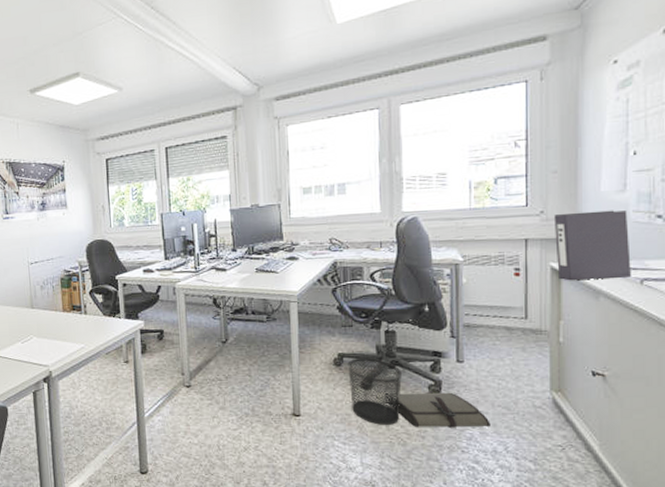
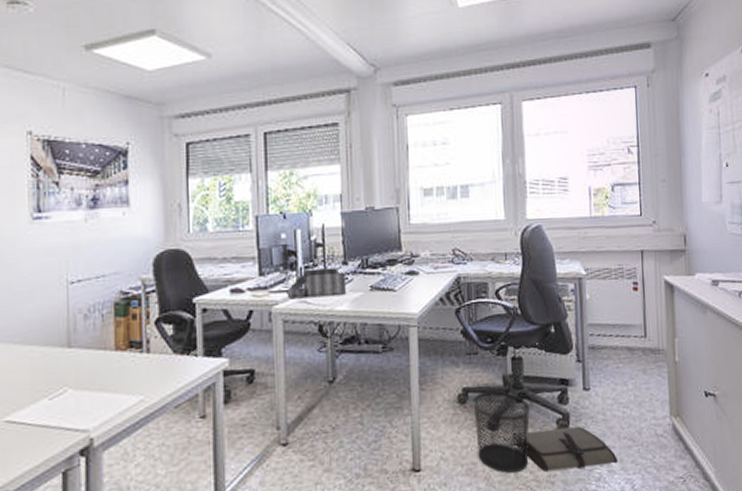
desk organizer: none [187,253,236,278] -> present [287,267,347,299]
binder: present [553,210,631,281] -> none [664,221,731,295]

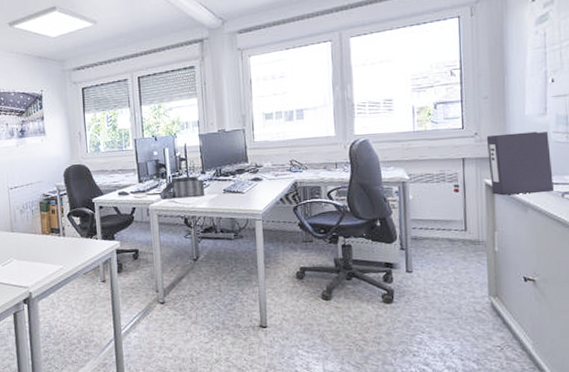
waste bin: present [473,391,531,473] -> none [309,271,359,333]
tool roll: present [513,426,618,472] -> none [344,300,438,334]
binder: none [664,221,731,295] -> present [486,131,554,196]

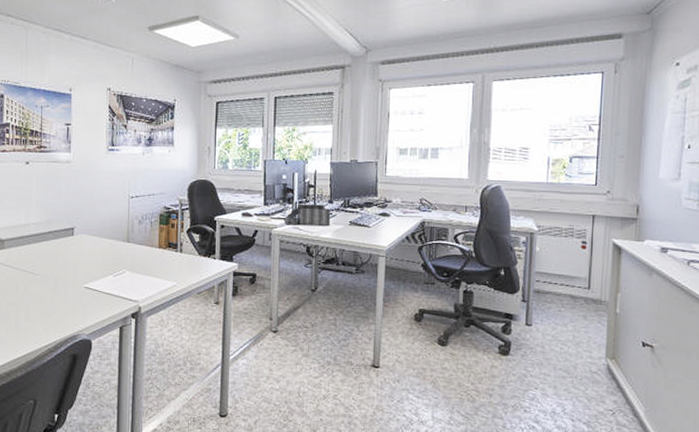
binder: present [486,131,554,196] -> none [618,195,681,259]

